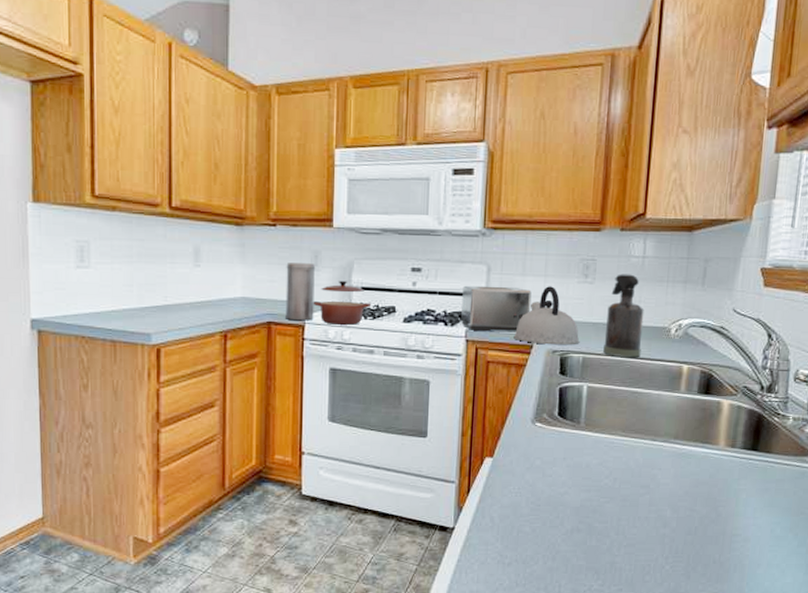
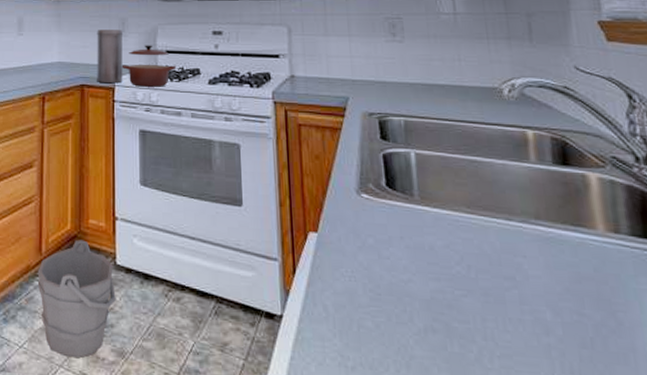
bucket: none [221,474,301,577] -> present [37,239,116,359]
toaster: present [461,285,532,332] -> none [265,47,339,93]
kettle: present [513,286,580,345] -> none [324,46,398,108]
spray bottle: present [603,274,644,357] -> none [423,31,472,121]

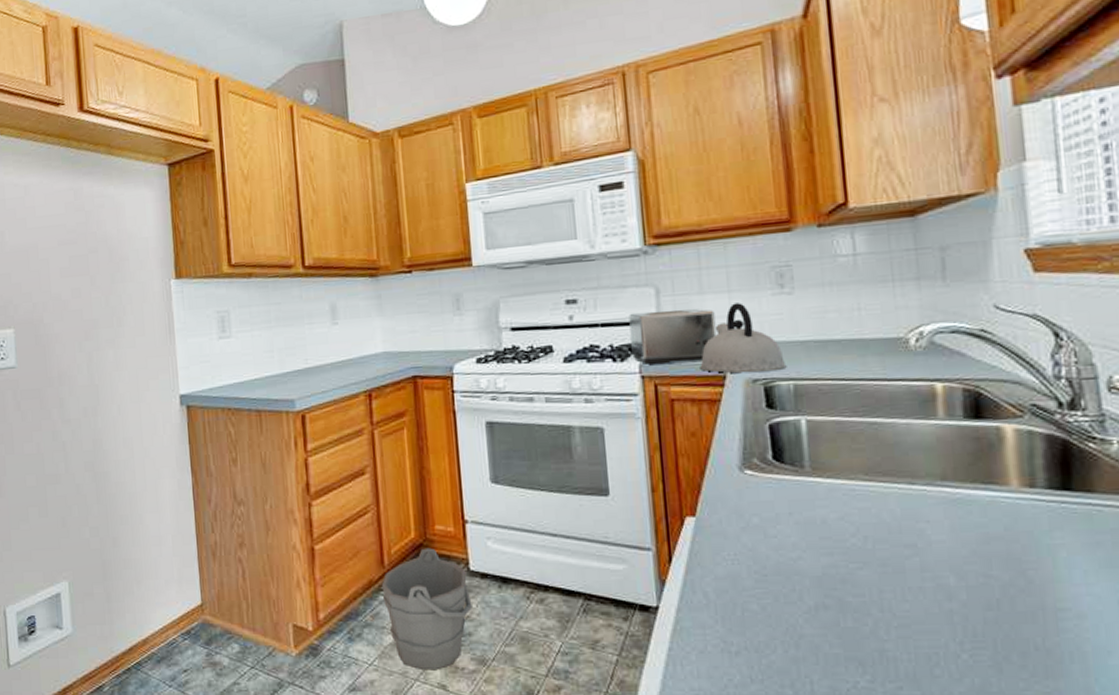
canister: present [97,30,123,84] -> none [426,307,462,373]
saucepan: present [121,45,177,87] -> none [459,322,525,373]
toaster: none [265,47,339,93] -> present [628,308,717,365]
kettle: none [324,46,398,108] -> present [700,303,787,374]

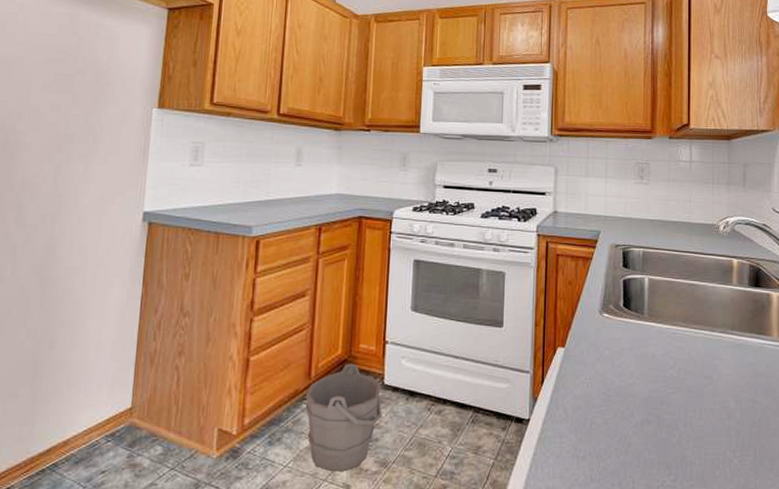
toaster: present [628,308,717,365] -> none [533,185,595,227]
kettle: present [700,303,787,374] -> none [580,186,639,240]

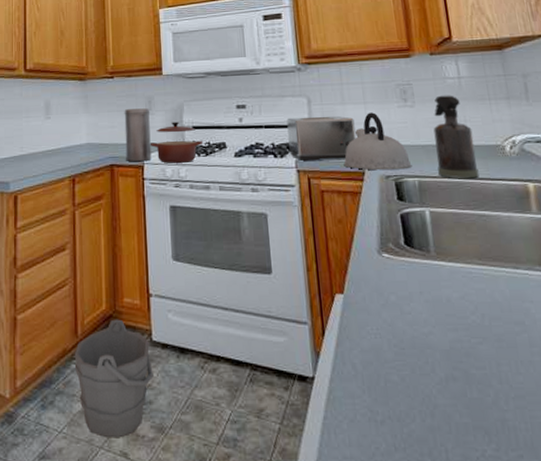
canister: none [375,163,404,216] -> present [124,108,152,162]
saucepan: none [400,179,453,220] -> present [150,121,204,163]
toaster: none [533,185,595,227] -> present [286,115,356,162]
kettle: none [580,186,639,240] -> present [343,112,412,171]
spray bottle: none [661,176,695,251] -> present [433,95,479,178]

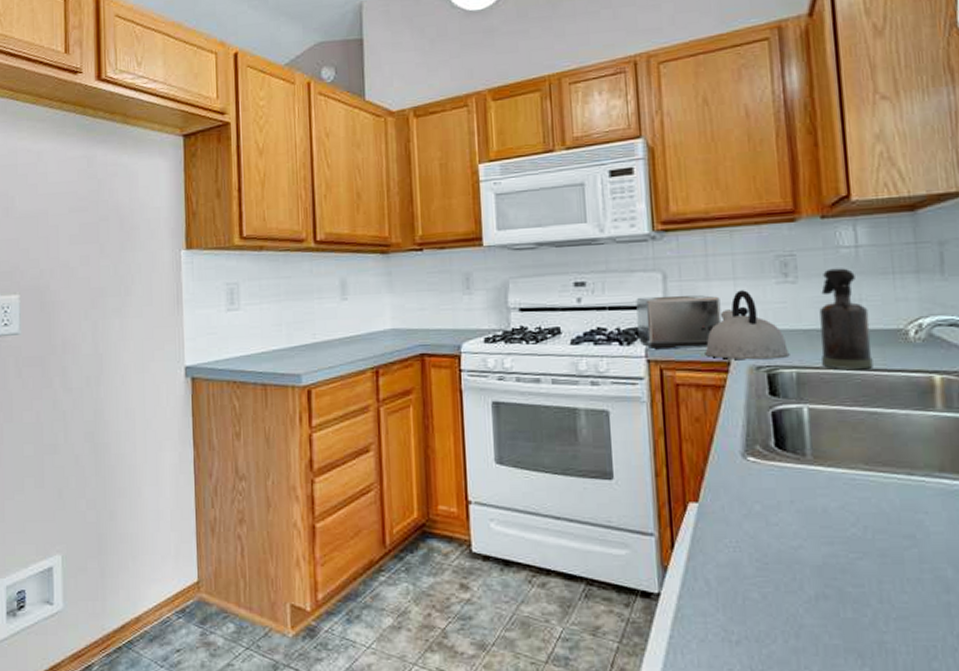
bucket: present [74,319,153,438] -> none [382,528,473,655]
canister: present [124,108,152,162] -> none [436,287,470,351]
saucepan: present [150,121,204,163] -> none [467,302,533,352]

